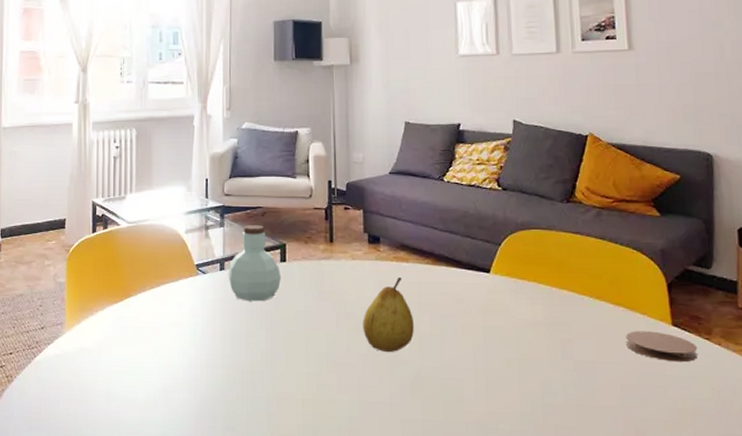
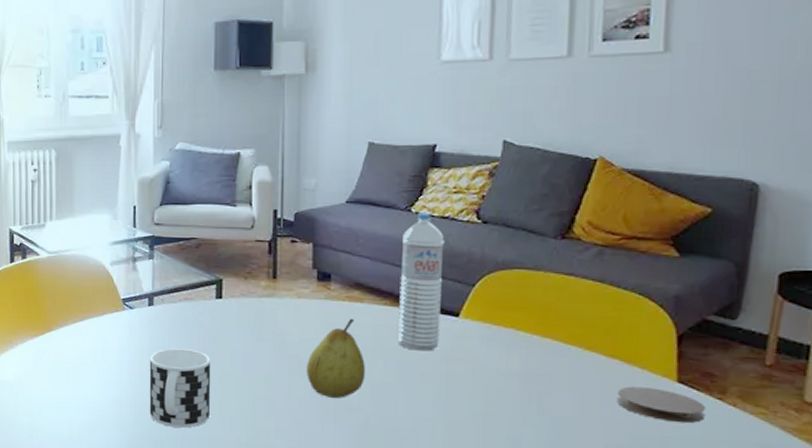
cup: none [221,310,278,387] -> present [149,348,211,428]
jar: present [228,225,281,302] -> none [157,258,216,340]
water bottle: none [437,181,475,305] -> present [398,212,445,351]

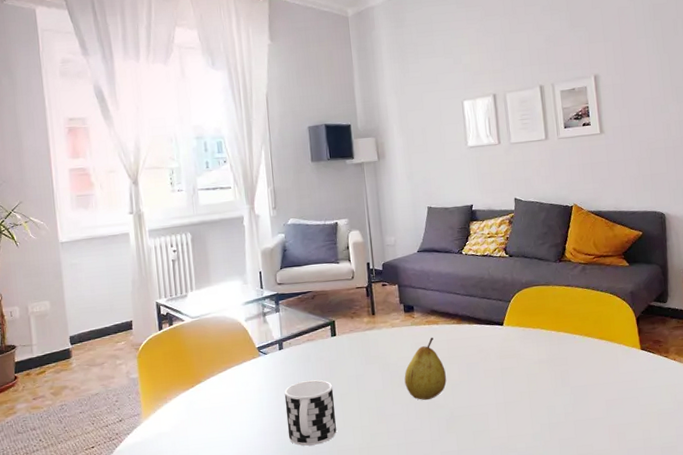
water bottle: present [398,212,445,351] -> none [458,253,493,355]
coaster: present [617,386,705,424] -> none [608,356,659,378]

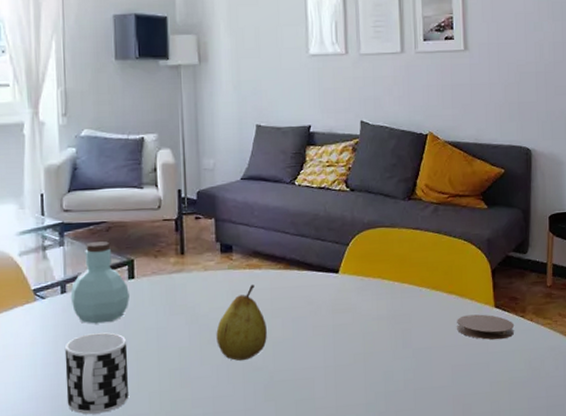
jar: none [286,307,333,374] -> present [70,241,129,324]
coaster: none [608,356,659,378] -> present [457,314,514,340]

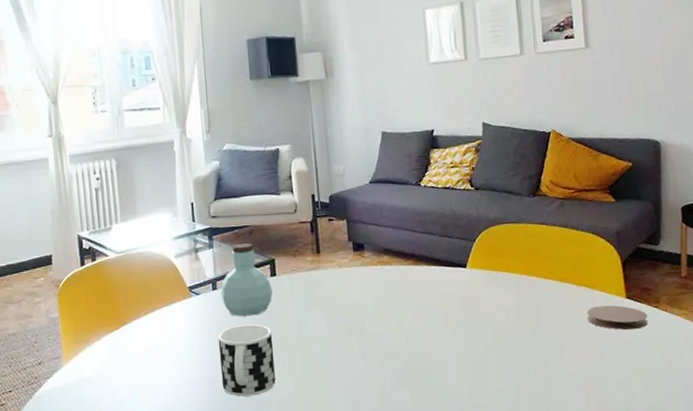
fruit: present [216,284,267,361] -> none [352,279,400,350]

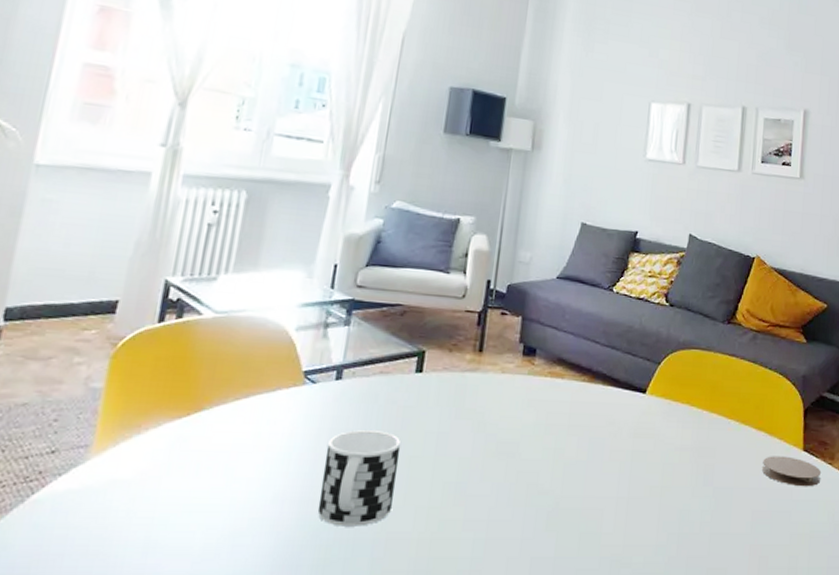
jar: present [220,243,273,317] -> none [345,325,414,420]

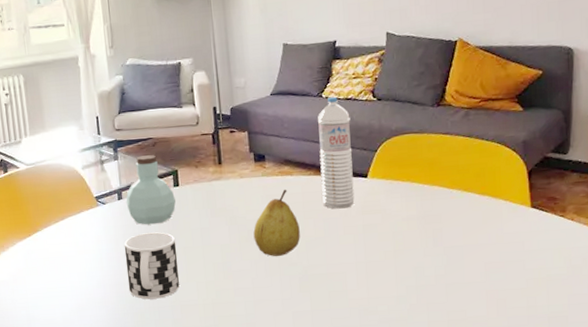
jar: none [345,325,414,420] -> present [126,155,176,225]
fruit: none [502,394,561,480] -> present [253,189,300,256]
water bottle: none [592,292,639,428] -> present [317,96,355,209]
coaster: present [762,456,821,487] -> none [490,214,552,239]

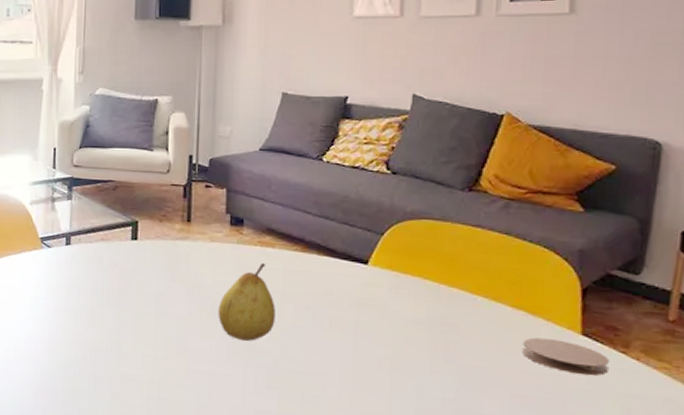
cup: present [124,232,179,300] -> none [64,287,125,366]
jar: present [126,155,176,225] -> none [74,199,131,280]
water bottle: present [317,96,355,209] -> none [308,162,355,297]
coaster: none [490,214,552,239] -> present [522,337,609,376]

